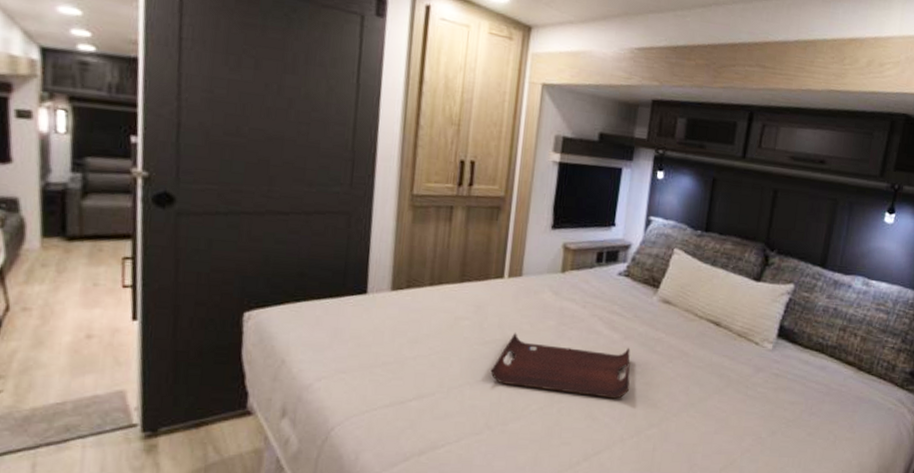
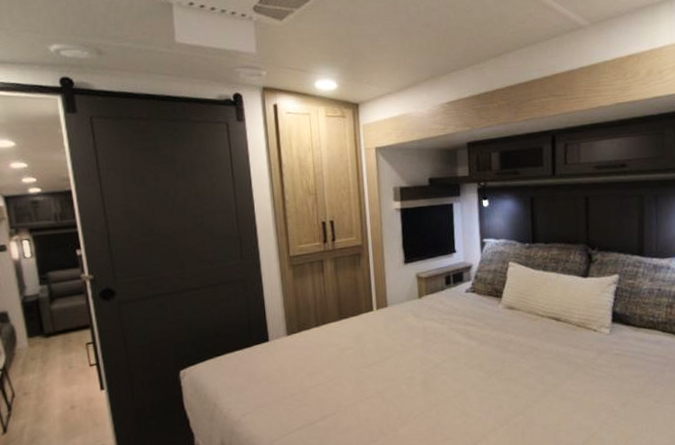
serving tray: present [490,332,631,399] -> none [376,352,493,398]

